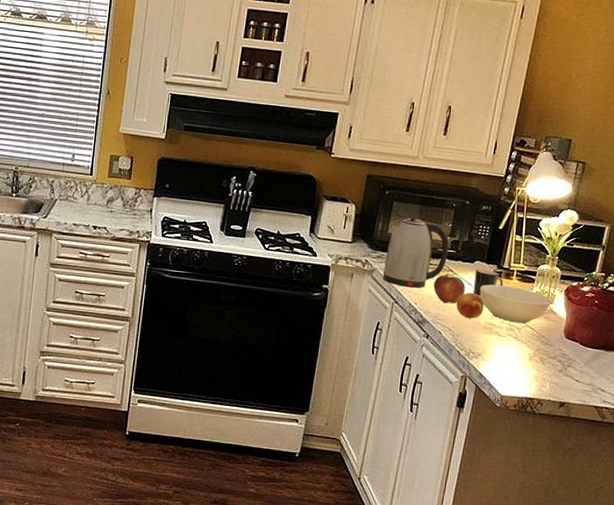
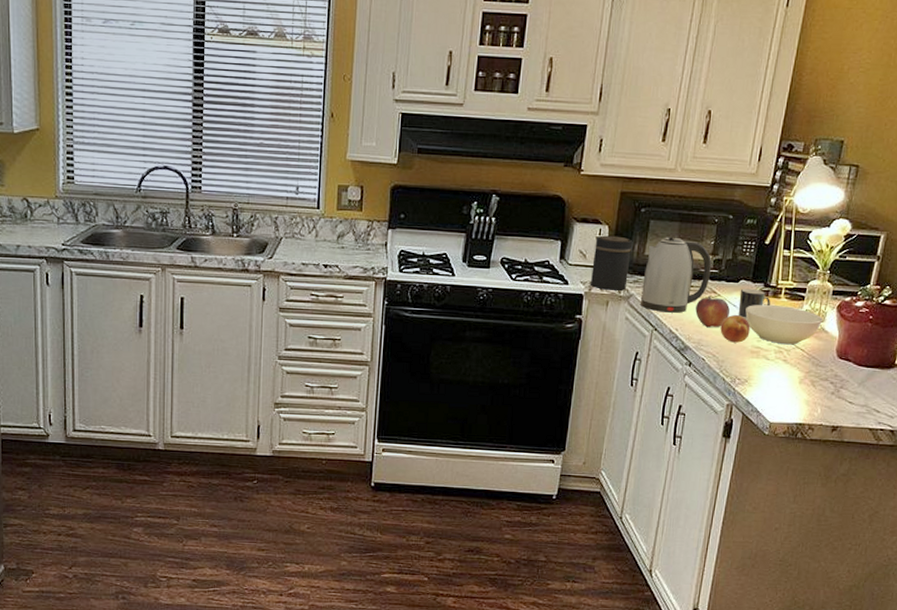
cylinder: none [337,213,377,265] -> present [591,235,633,291]

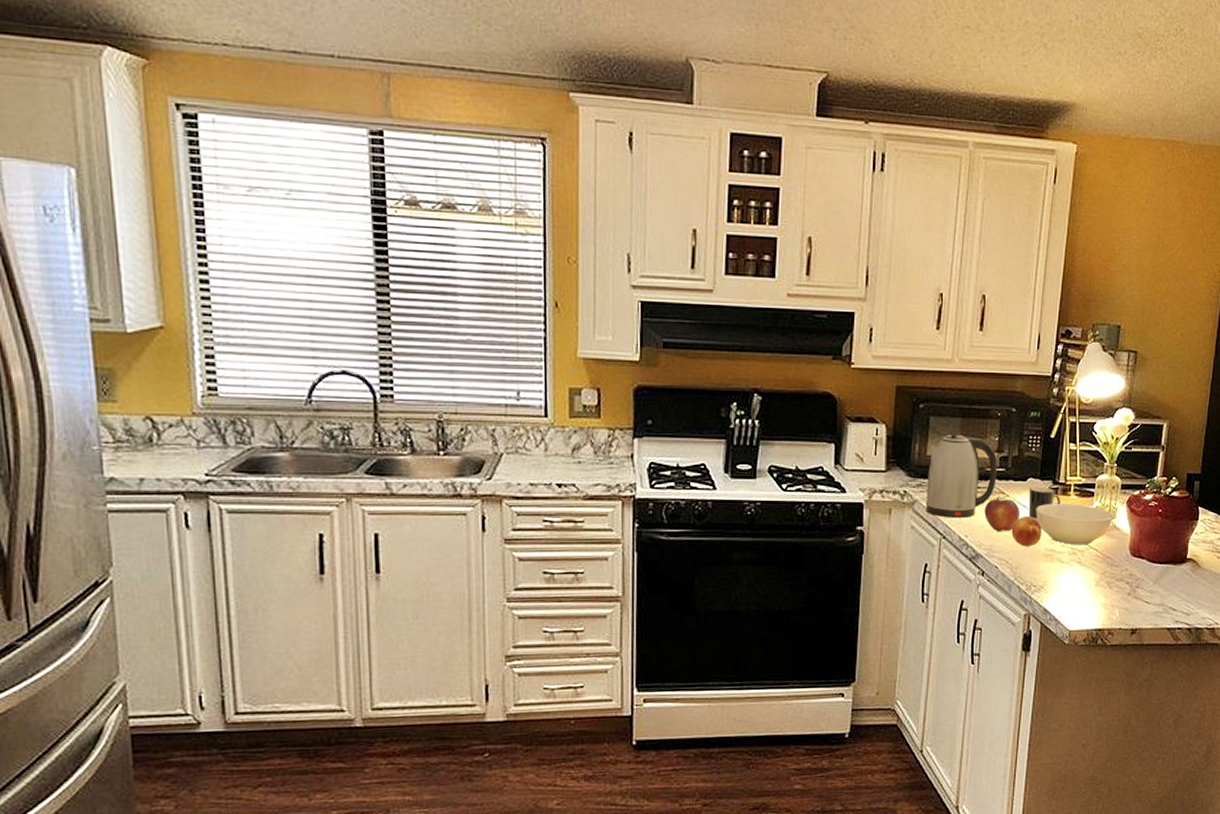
cylinder: present [591,235,633,291] -> none [871,435,913,496]

